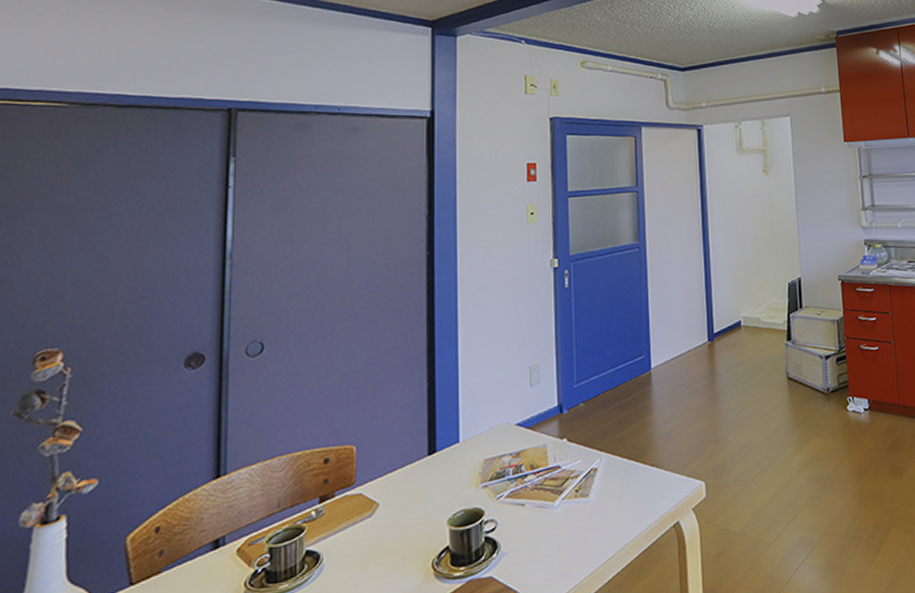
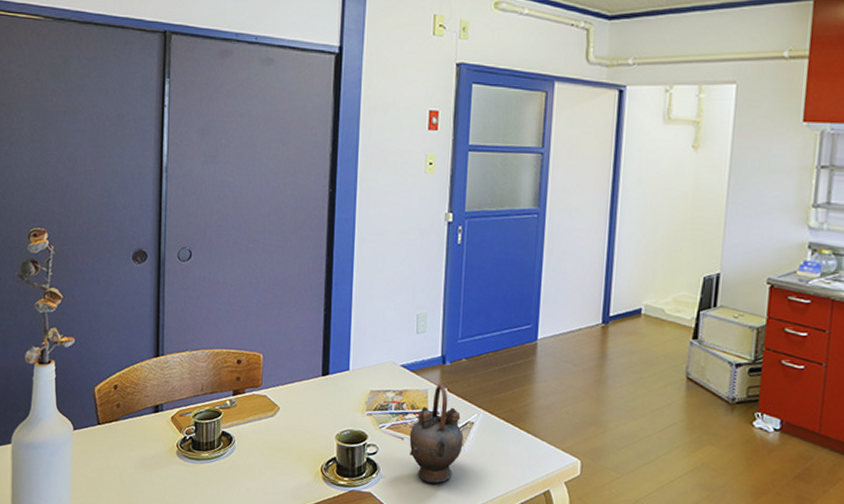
teapot: none [531,435,588,547] -> present [409,384,464,484]

